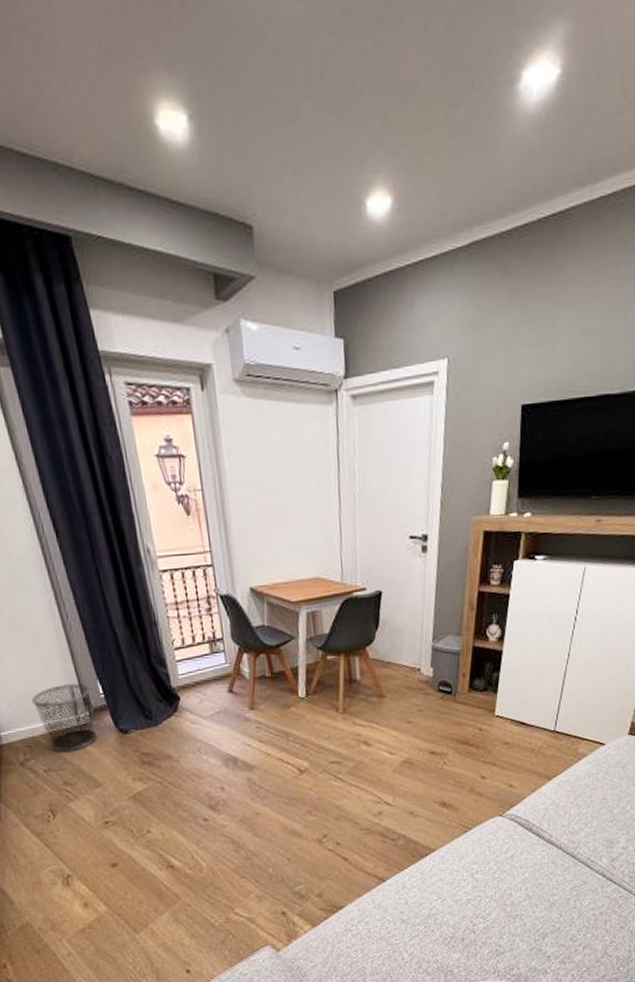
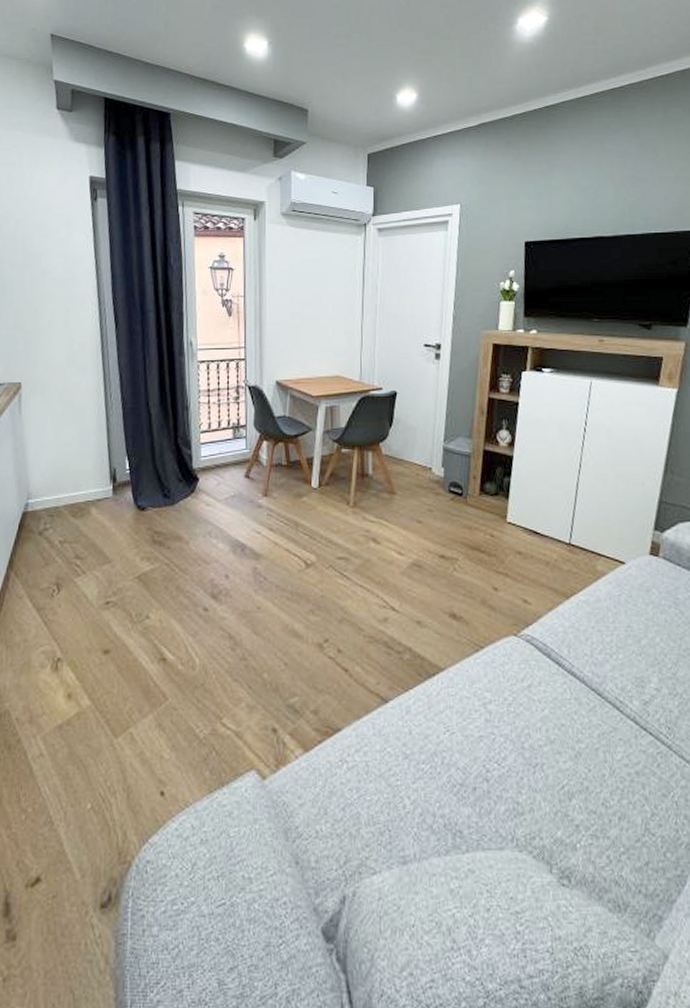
waste bin: present [31,683,98,753] -> none [63,458,118,525]

